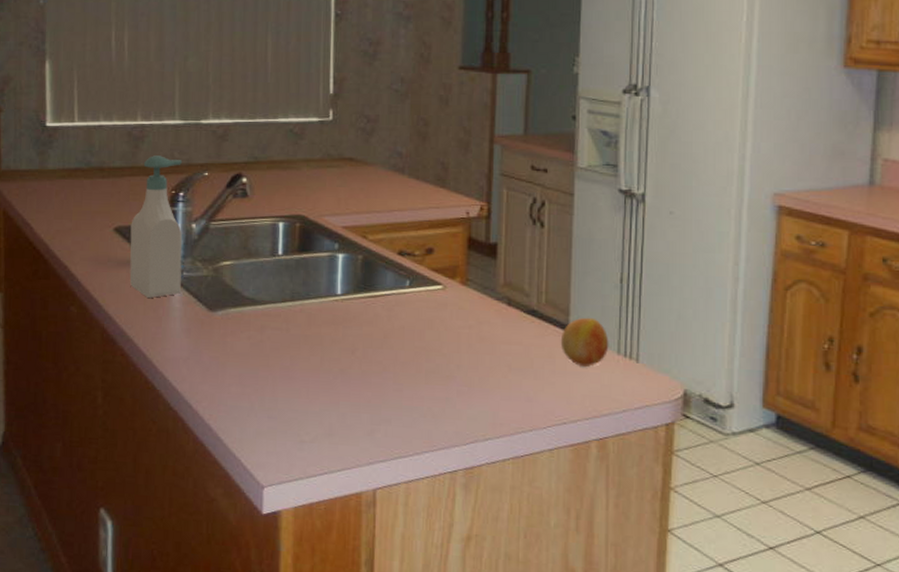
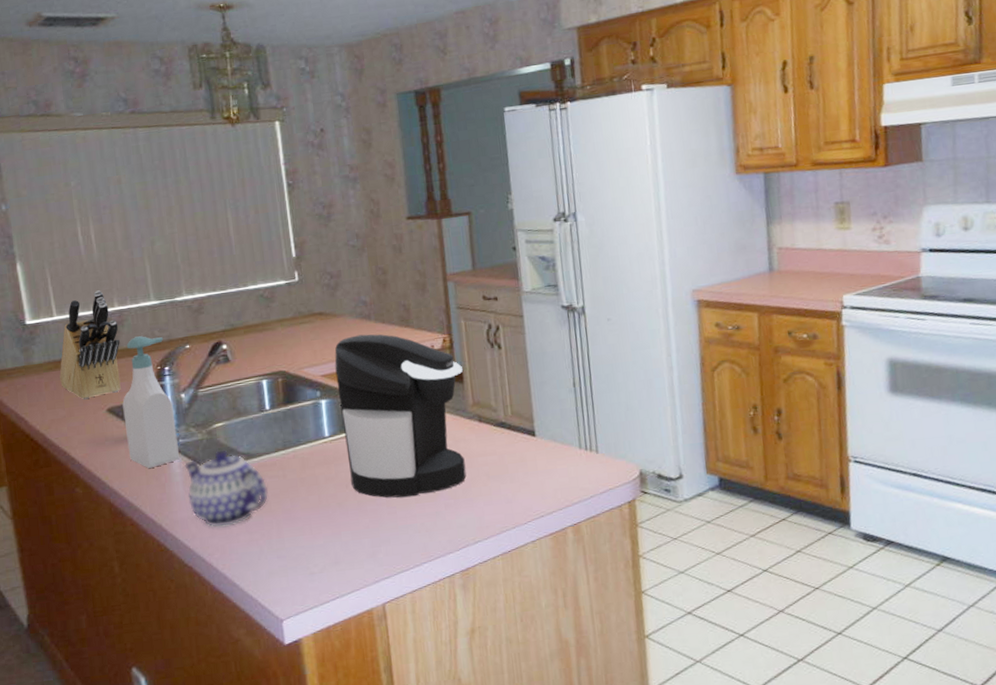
knife block: none [71,101,139,215] -> present [59,290,121,400]
teapot: none [184,291,268,374] -> present [184,450,268,528]
coffee maker: none [357,188,497,377] -> present [334,334,467,498]
fruit: present [560,317,609,367] -> none [529,420,572,465]

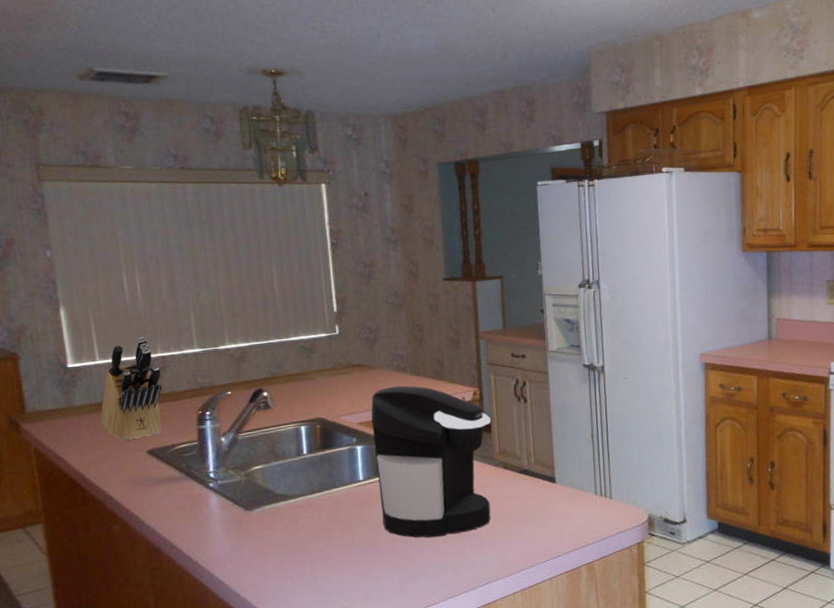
soap bottle: present [122,336,179,468] -> none [163,382,217,508]
teapot: present [184,450,268,528] -> none [222,491,303,564]

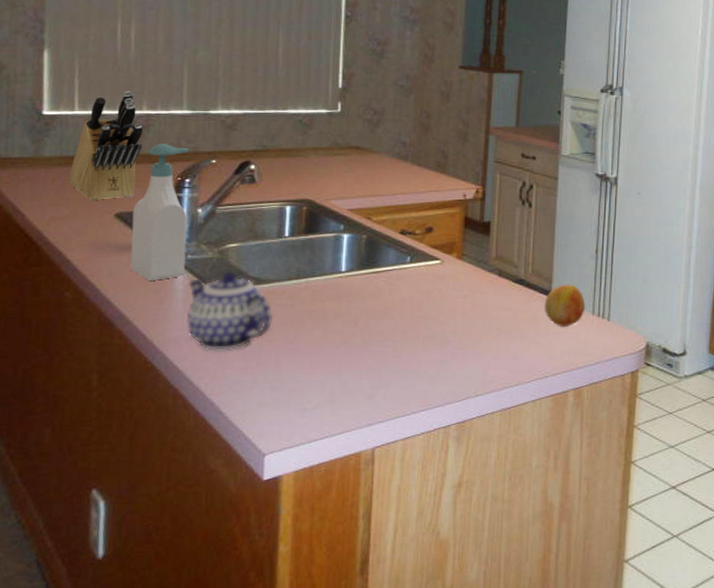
soap bottle: none [163,382,217,508] -> present [130,144,190,281]
teapot: none [222,491,303,564] -> present [186,271,272,350]
coffee maker: present [371,385,491,538] -> none [360,174,491,343]
fruit: none [549,469,588,509] -> present [544,284,586,326]

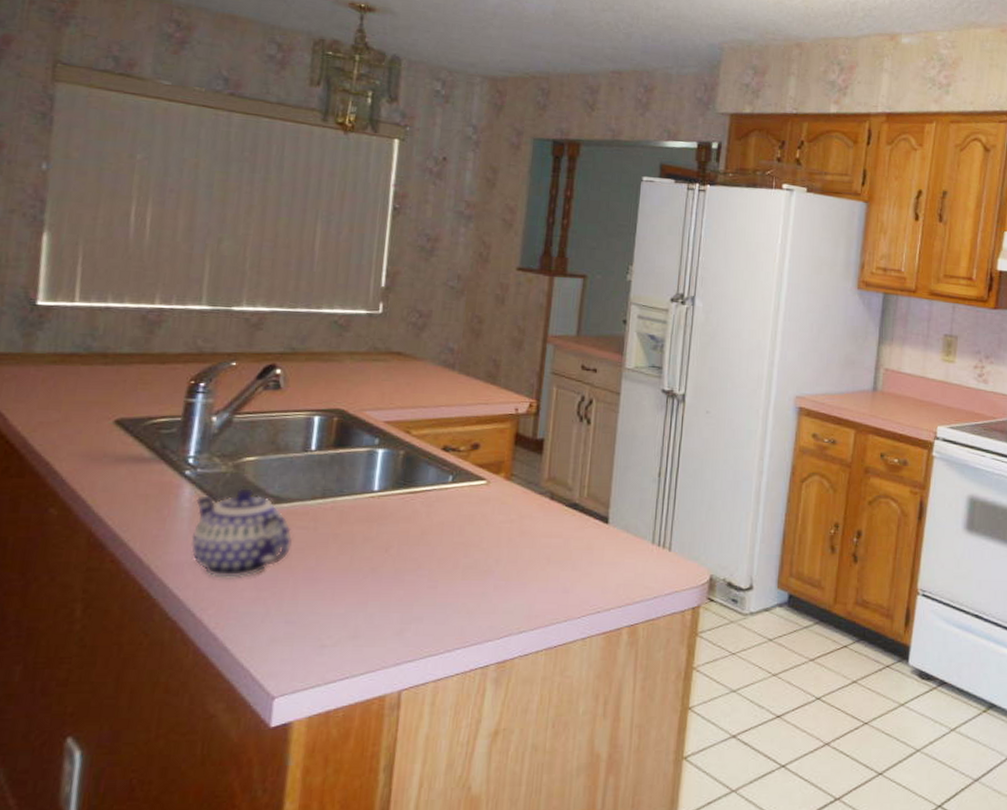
knife block: present [69,91,144,201] -> none [63,282,155,405]
soap bottle: present [130,144,190,281] -> none [129,342,207,497]
fruit: present [544,284,586,326] -> none [599,509,645,556]

